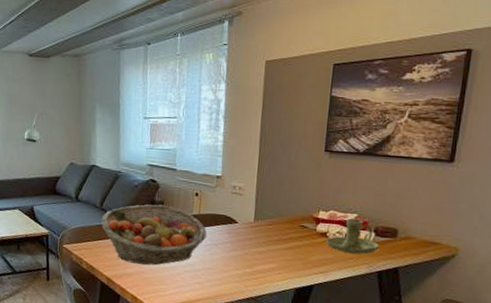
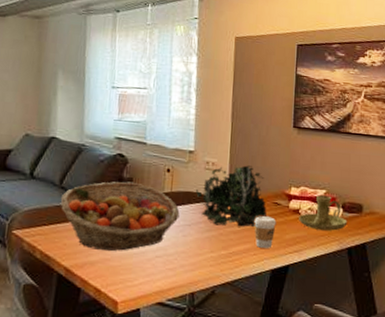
plant: none [222,189,293,248] -> present [195,165,267,227]
coffee cup: none [279,238,303,269] -> present [254,216,277,248]

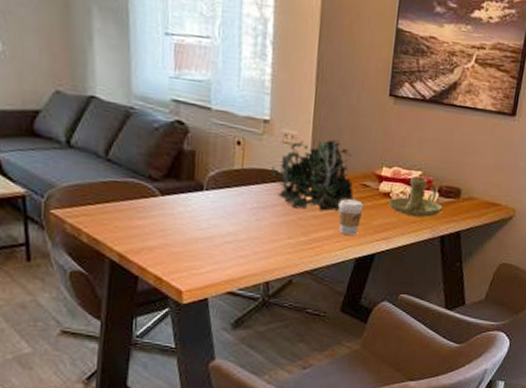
fruit basket: present [60,181,180,251] -> none [107,154,253,236]

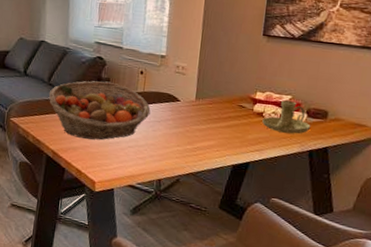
fruit basket: none [107,154,253,236] -> present [48,81,151,140]
plant: present [270,139,354,211] -> none [165,70,232,126]
coffee cup: present [338,199,364,235] -> none [218,117,240,146]

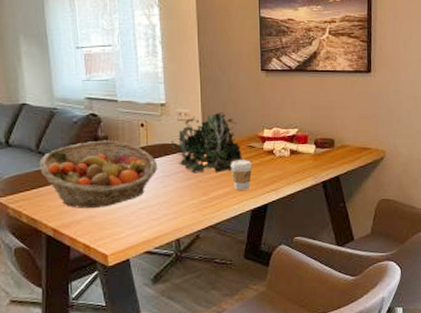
plant: none [165,70,232,126] -> present [170,112,242,173]
coffee cup: none [218,117,240,146] -> present [231,160,252,190]
candle holder: present [262,100,311,134] -> none [274,134,321,168]

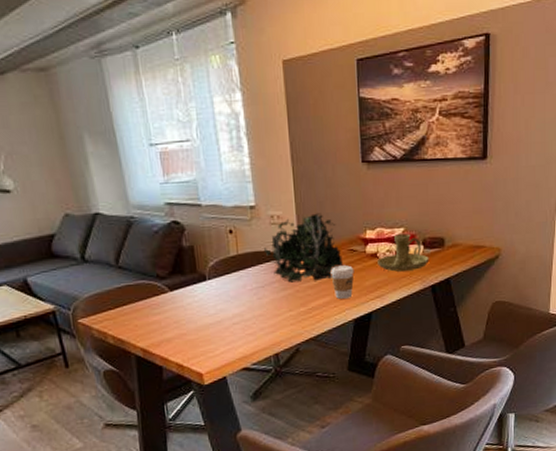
fruit basket: present [39,140,158,208] -> none [120,250,251,326]
candle holder: none [274,134,321,168] -> present [377,233,429,272]

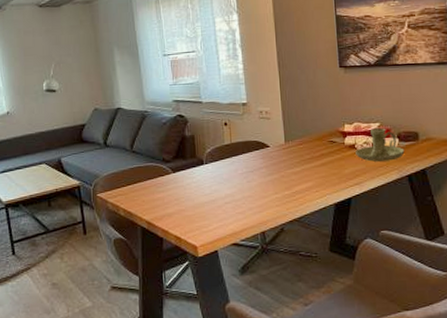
plant: present [263,213,343,283] -> none [253,109,324,169]
coffee cup: present [330,265,354,299] -> none [312,155,334,185]

